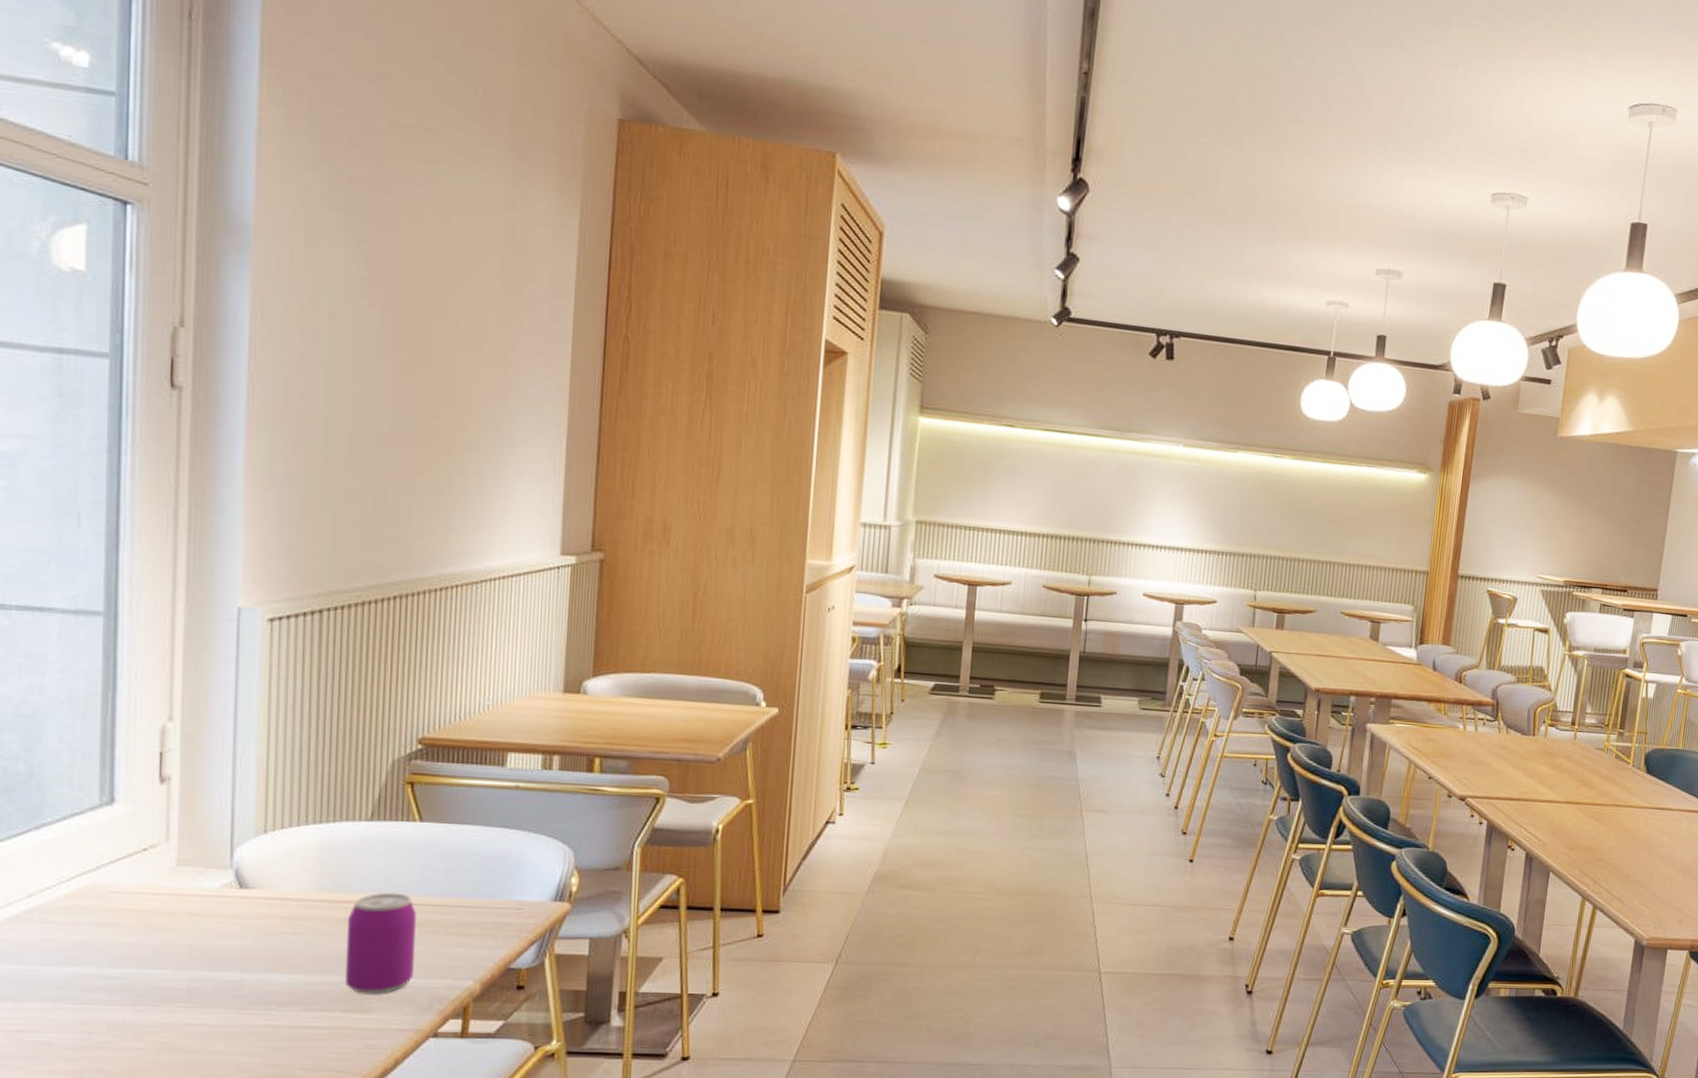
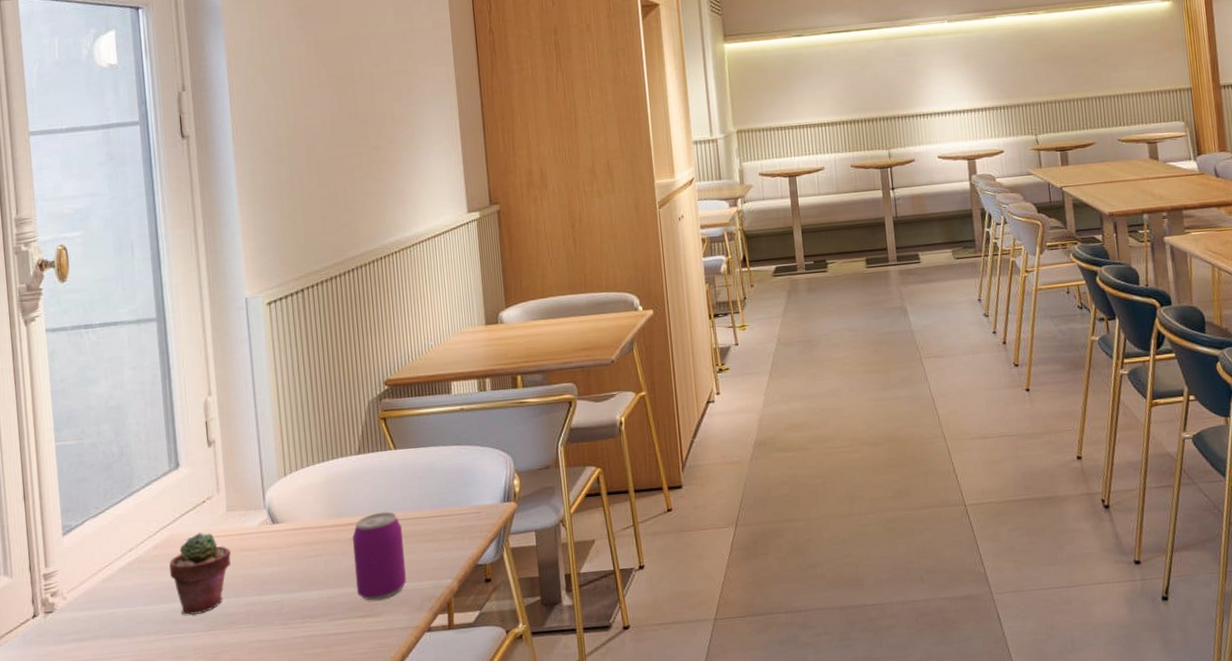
potted succulent: none [85,885,176,985] -> present [169,532,231,616]

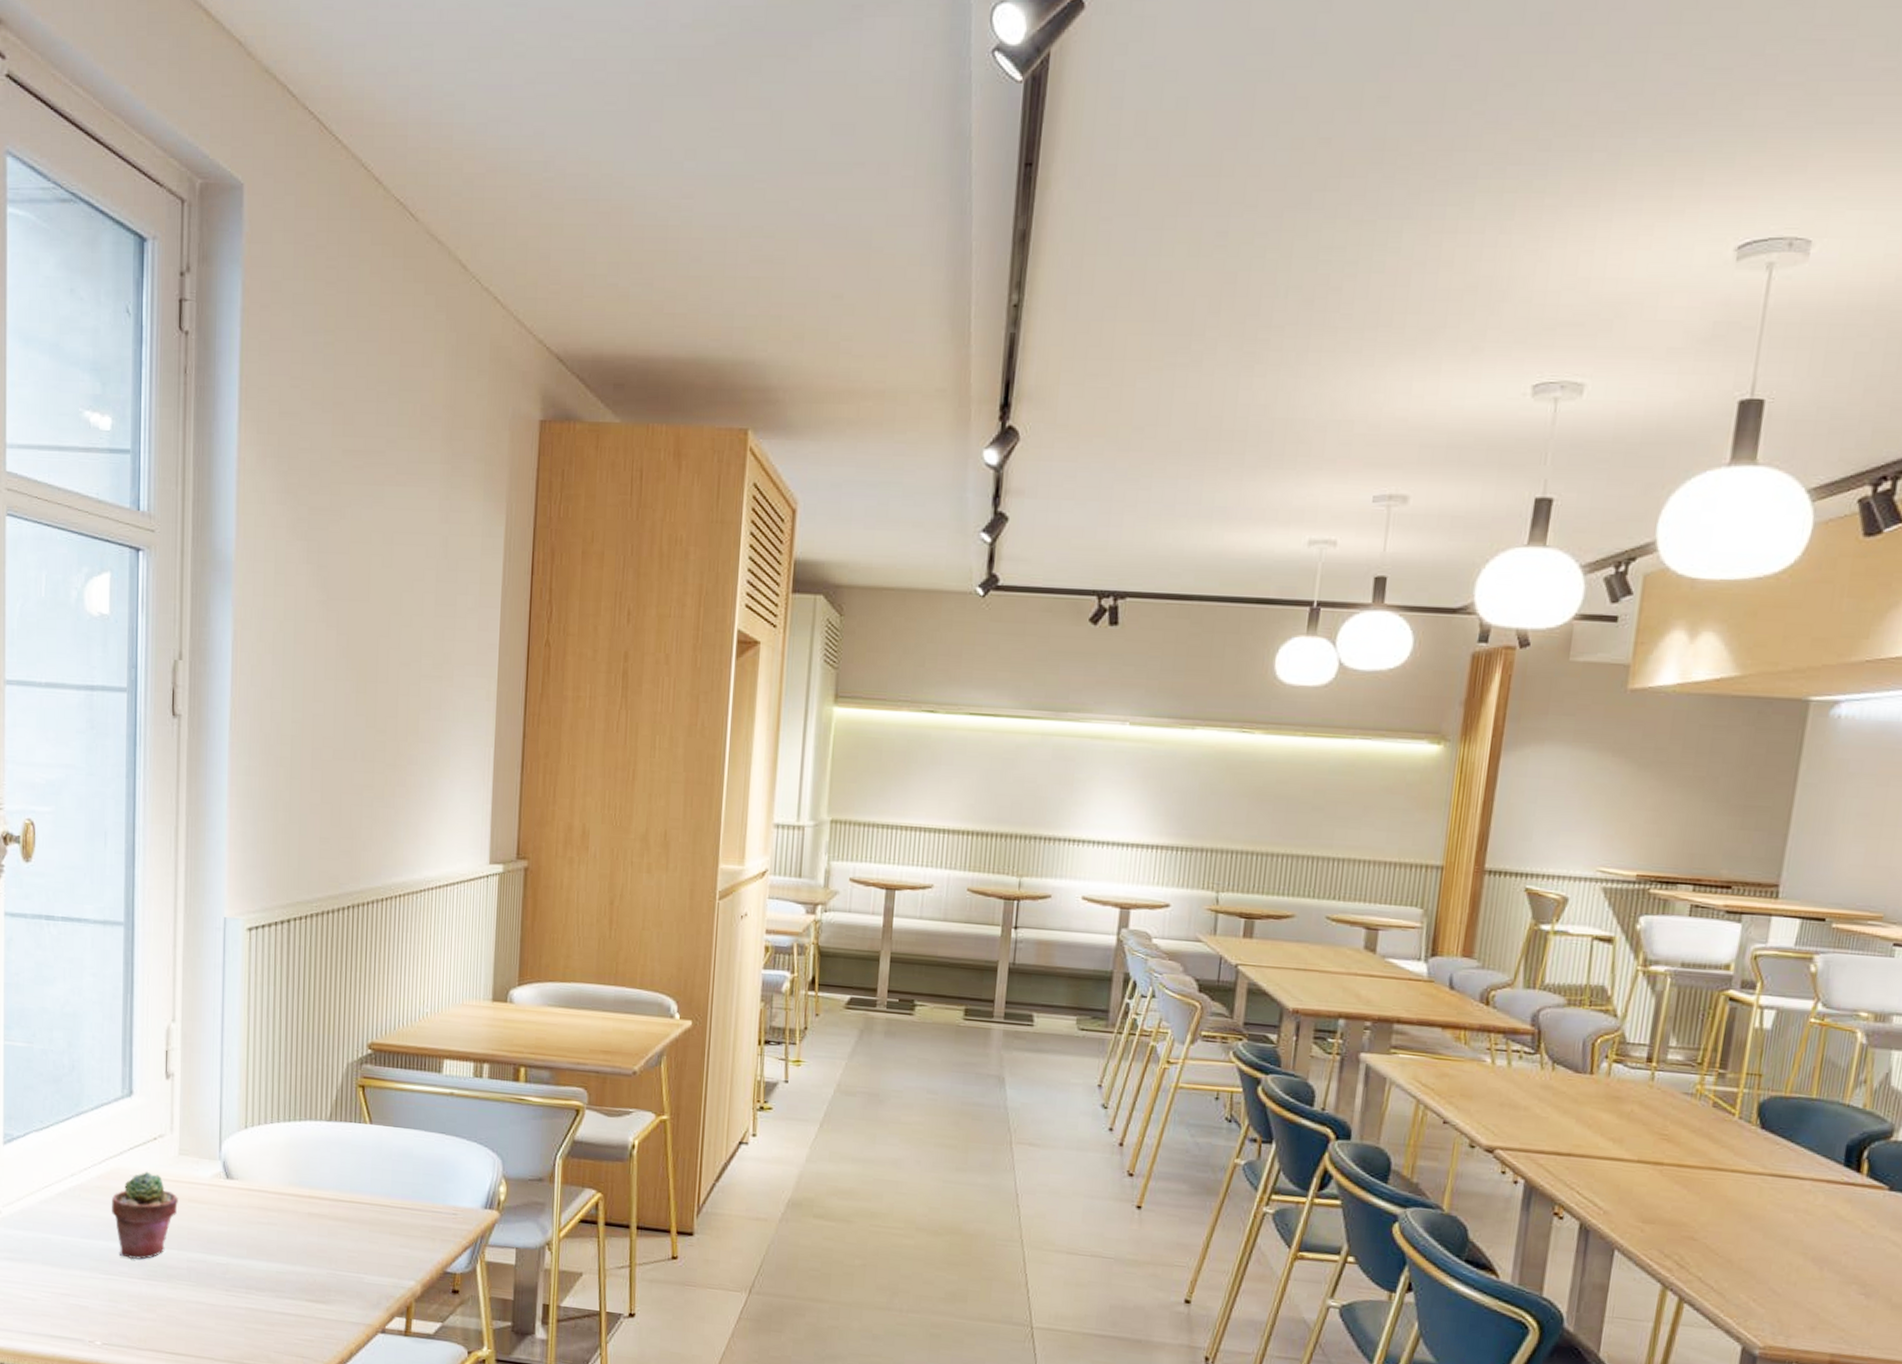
beverage can: present [352,511,406,601] -> none [309,1190,368,1287]

